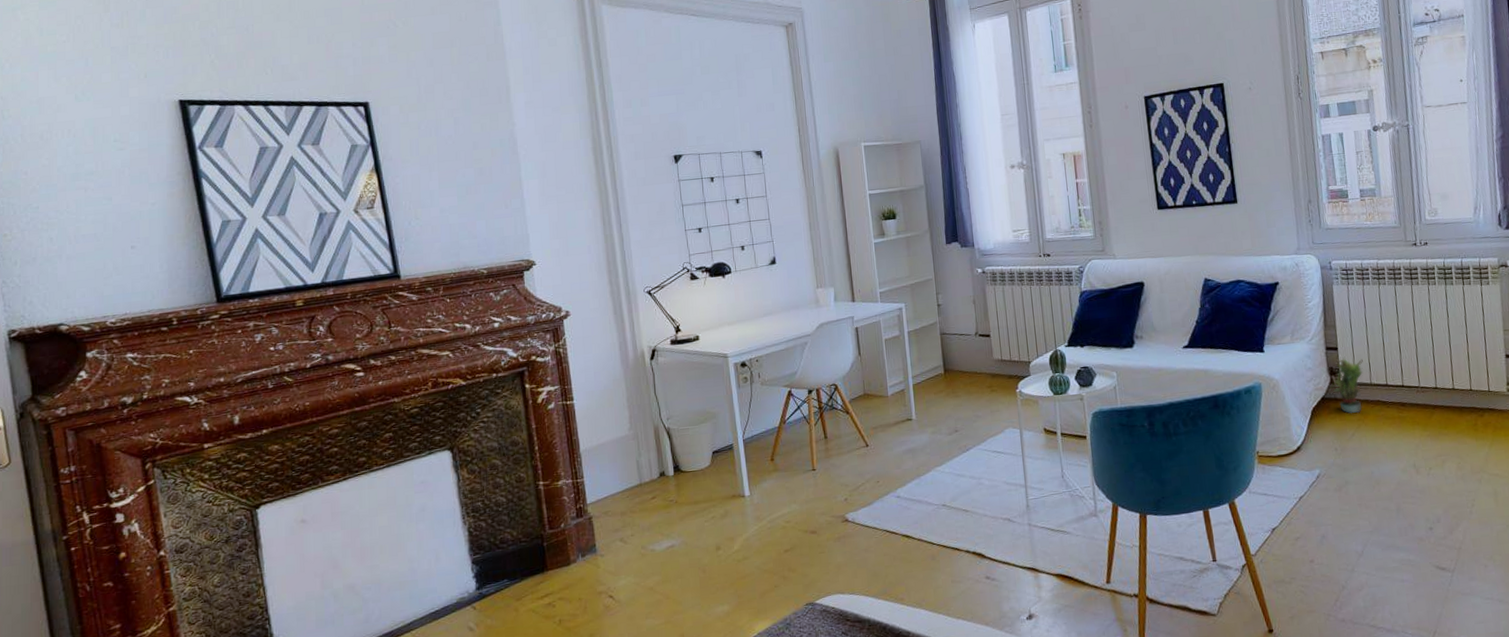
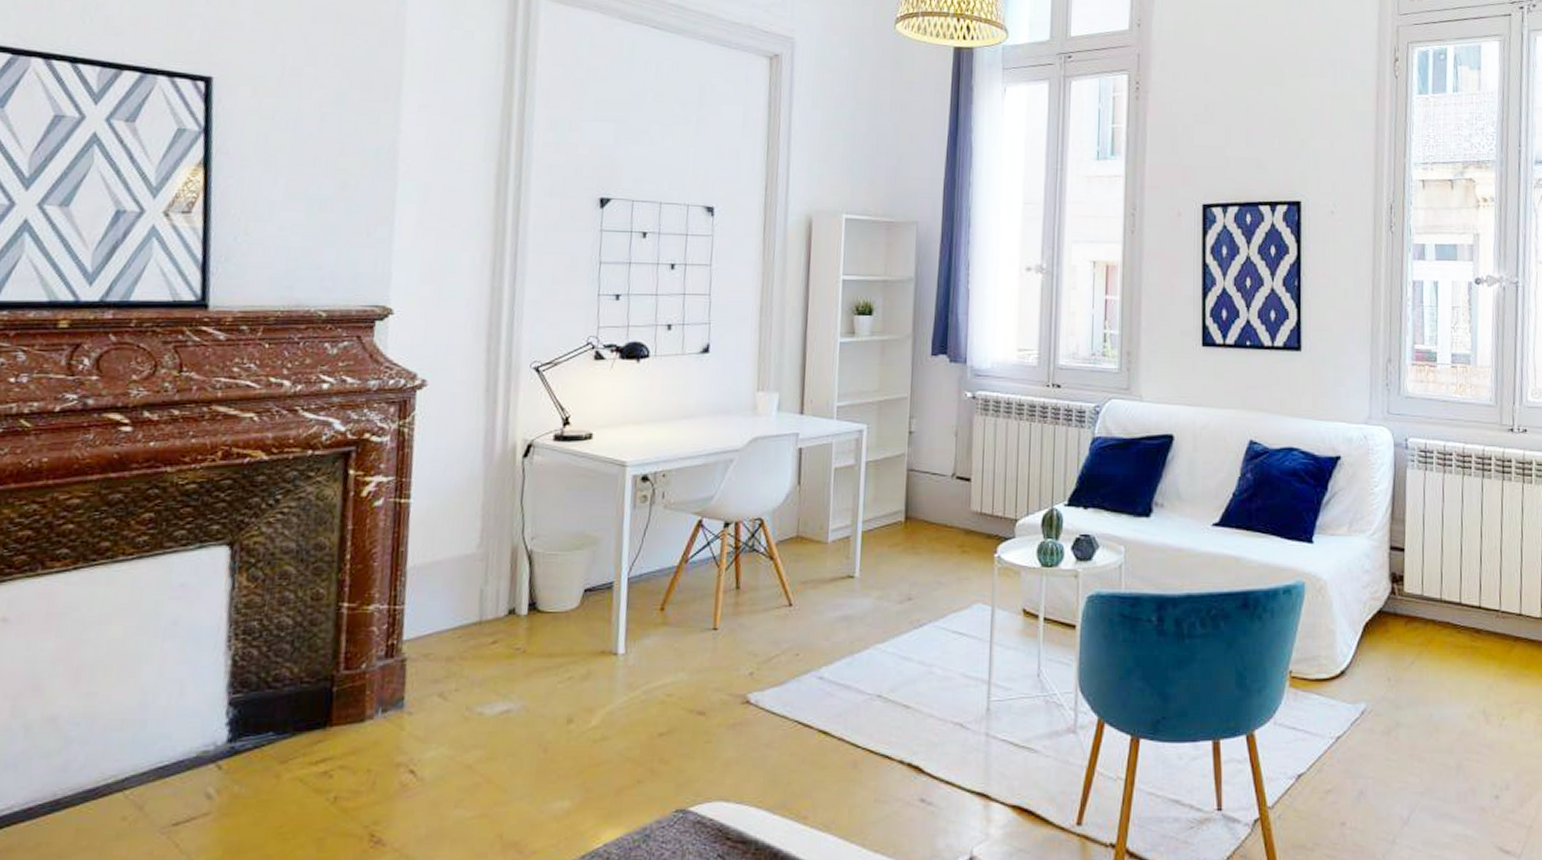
potted plant: present [1329,357,1363,414] -> none [1389,562,1434,636]

